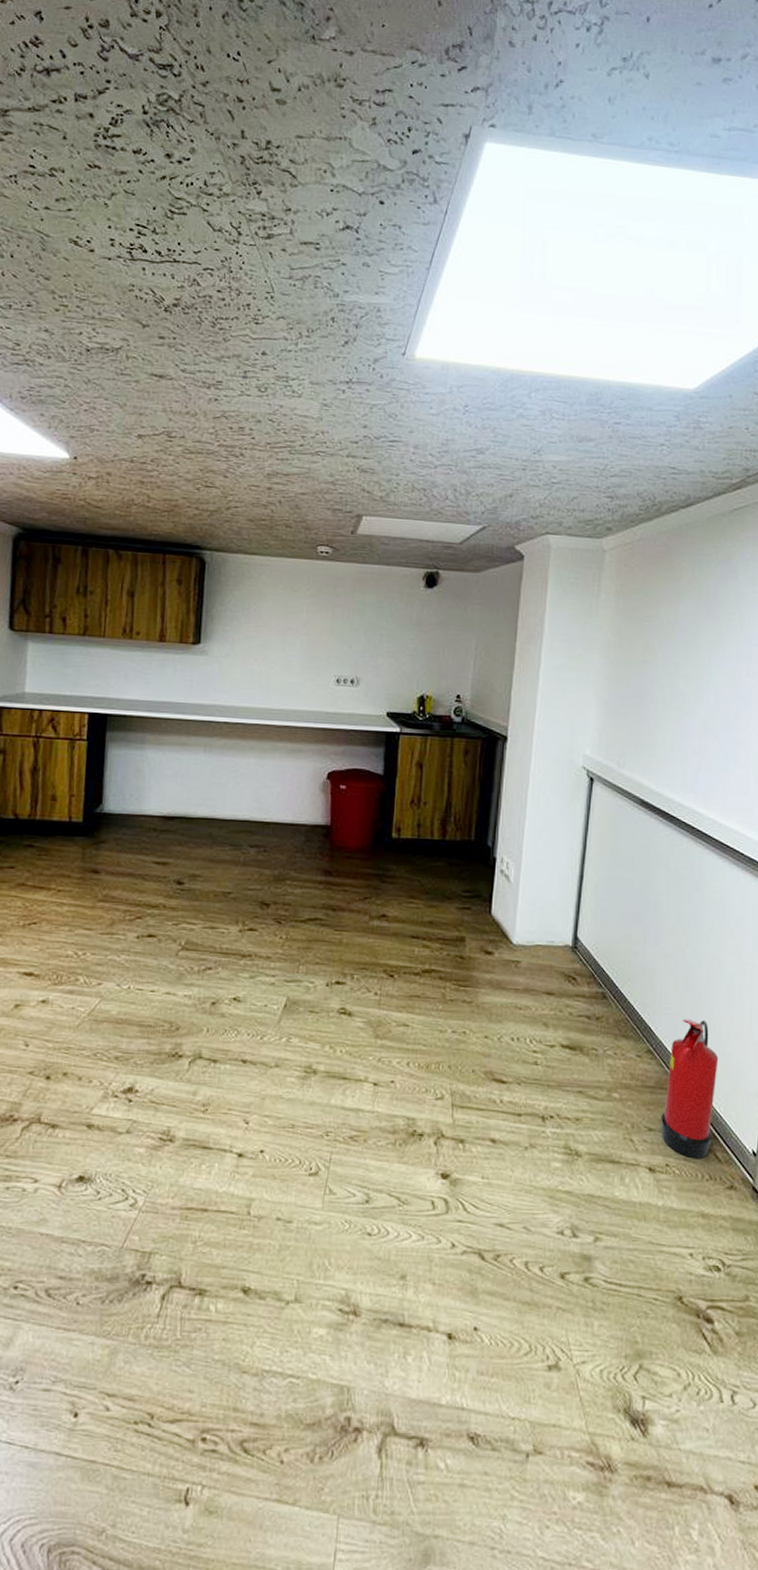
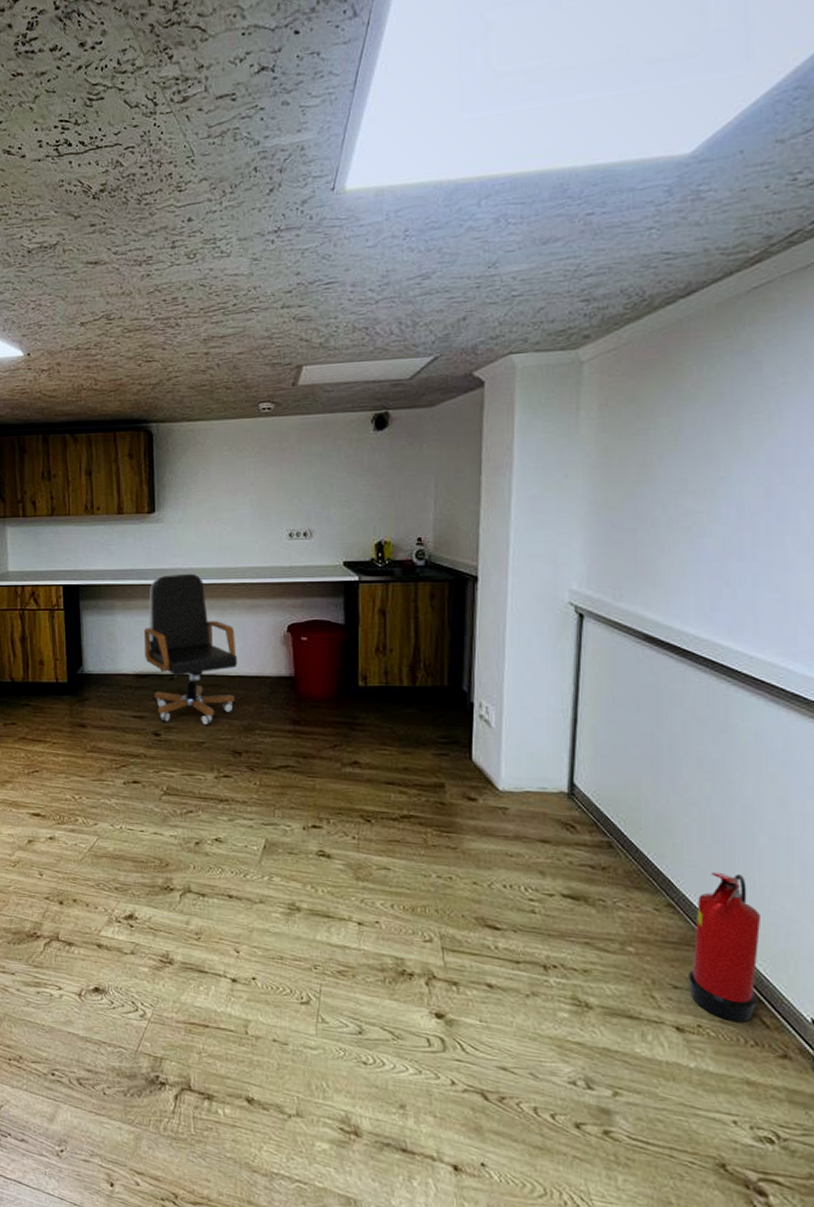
office chair: none [174,711,275,875] -> present [143,573,238,726]

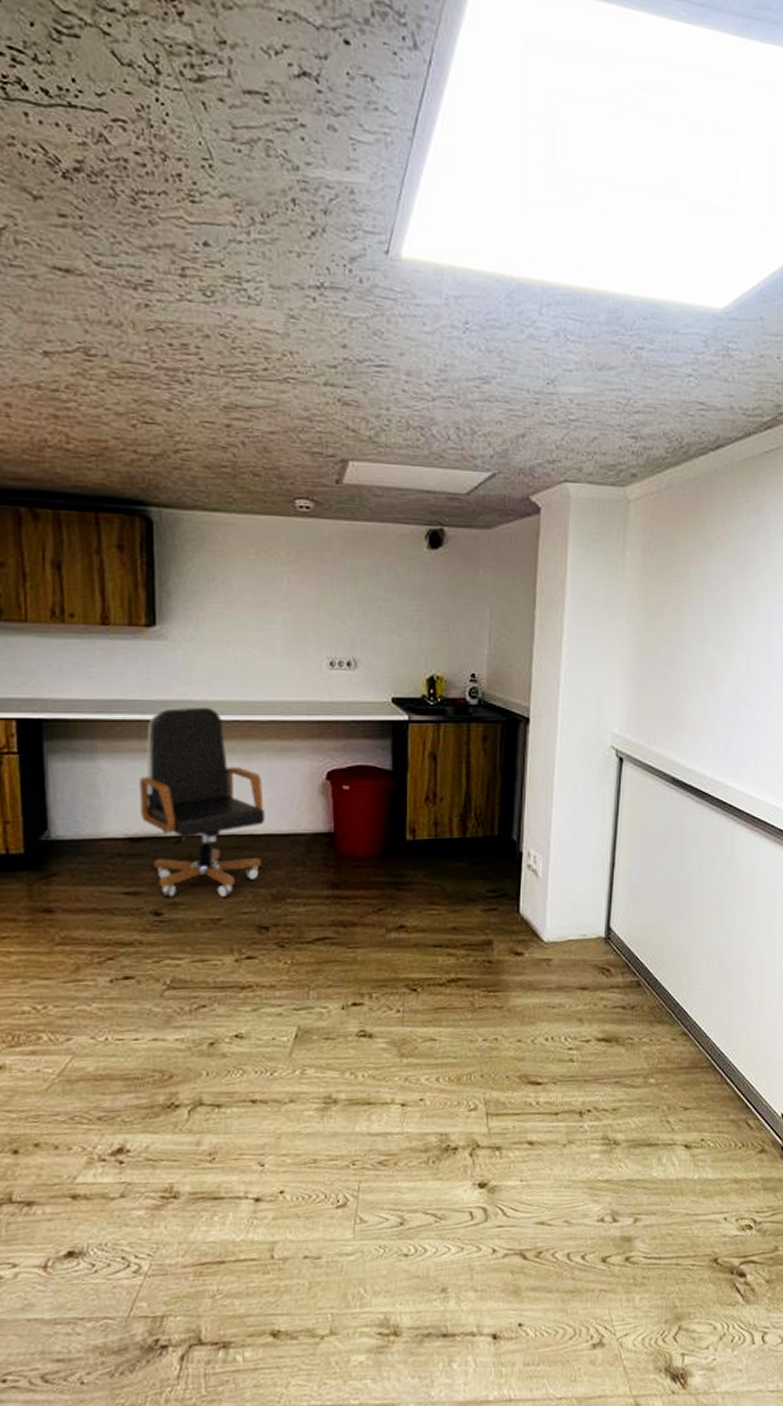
fire extinguisher: present [689,871,762,1023] -> none [696,996,751,1130]

